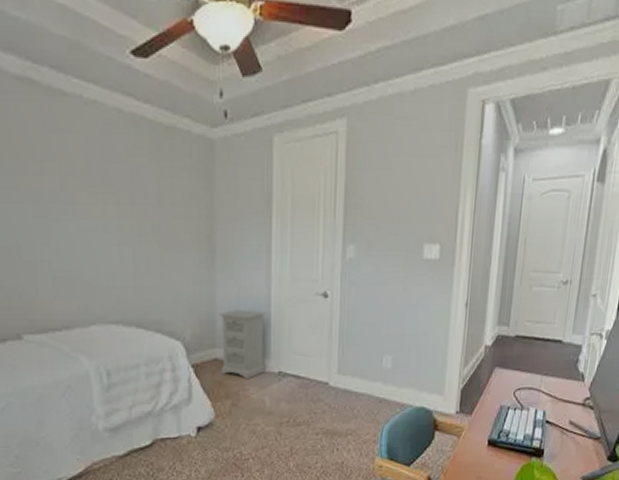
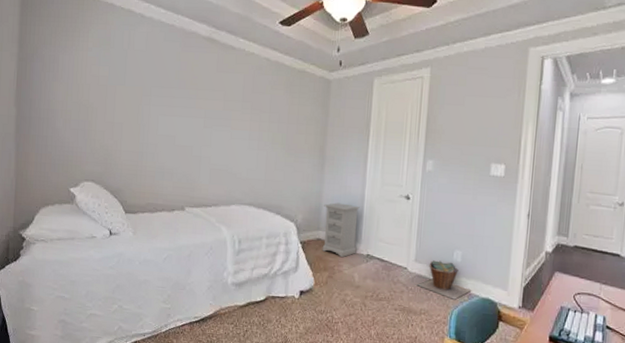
laundry basket: none [340,370,405,413] -> present [416,260,472,300]

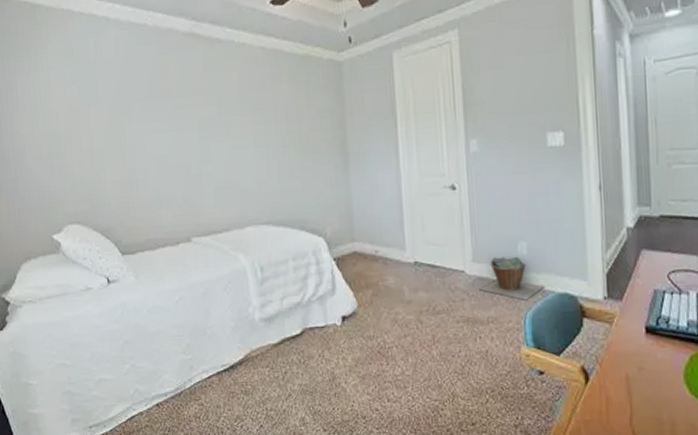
nightstand: present [322,203,360,258] -> none [355,205,402,270]

